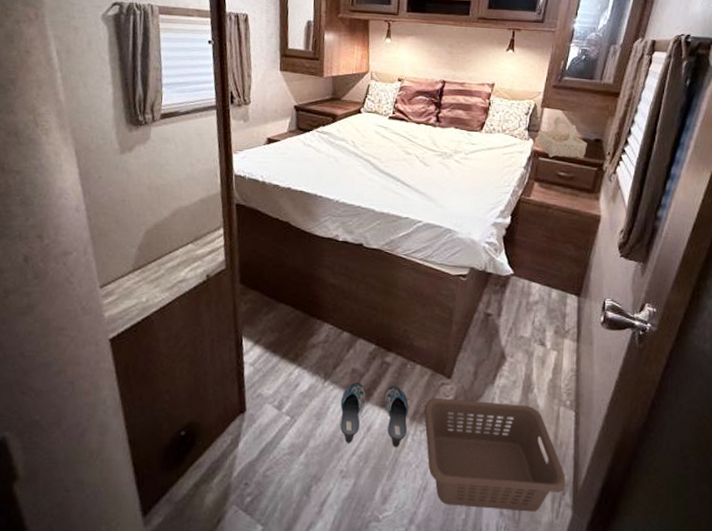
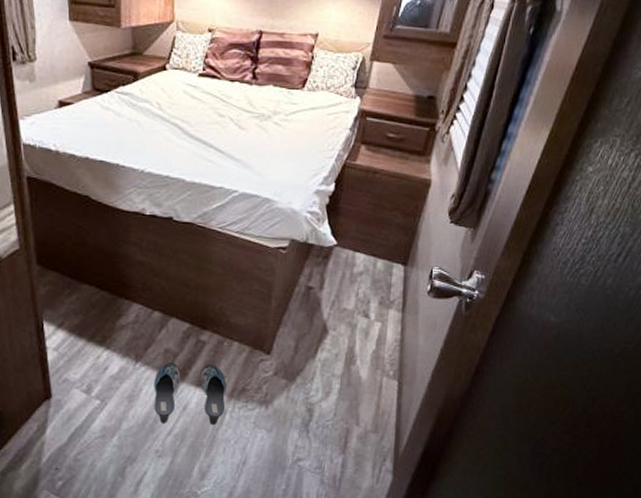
laundry basket: present [424,397,566,512] -> none [242,374,387,479]
decorative basket: present [536,116,587,159] -> none [363,71,419,119]

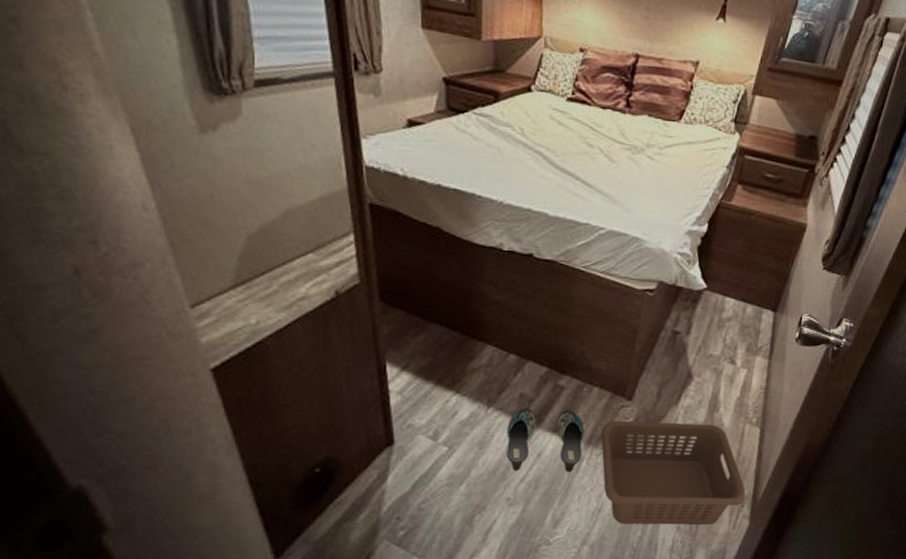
laundry basket: none [242,374,387,479] -> present [601,420,746,525]

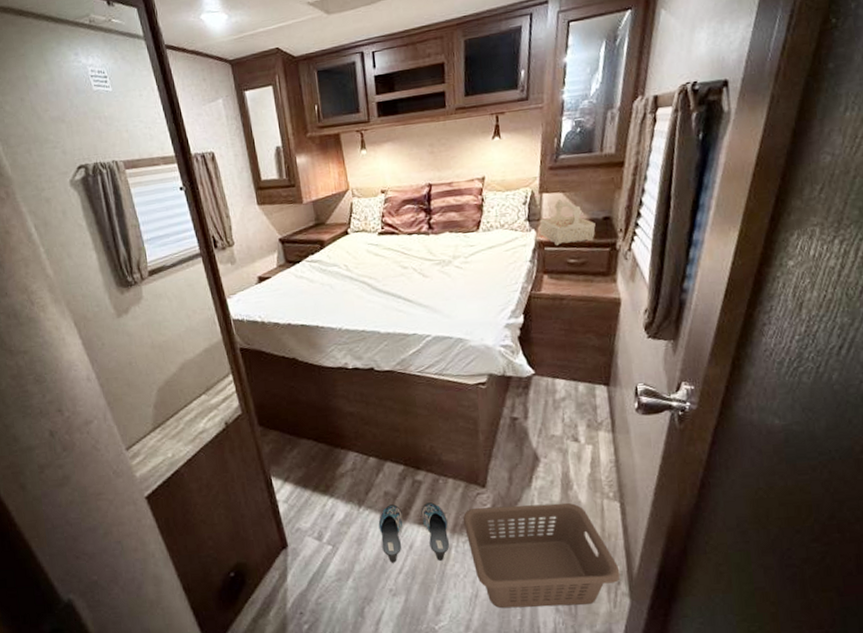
decorative basket: none [742,106,800,159] -> present [539,199,596,246]

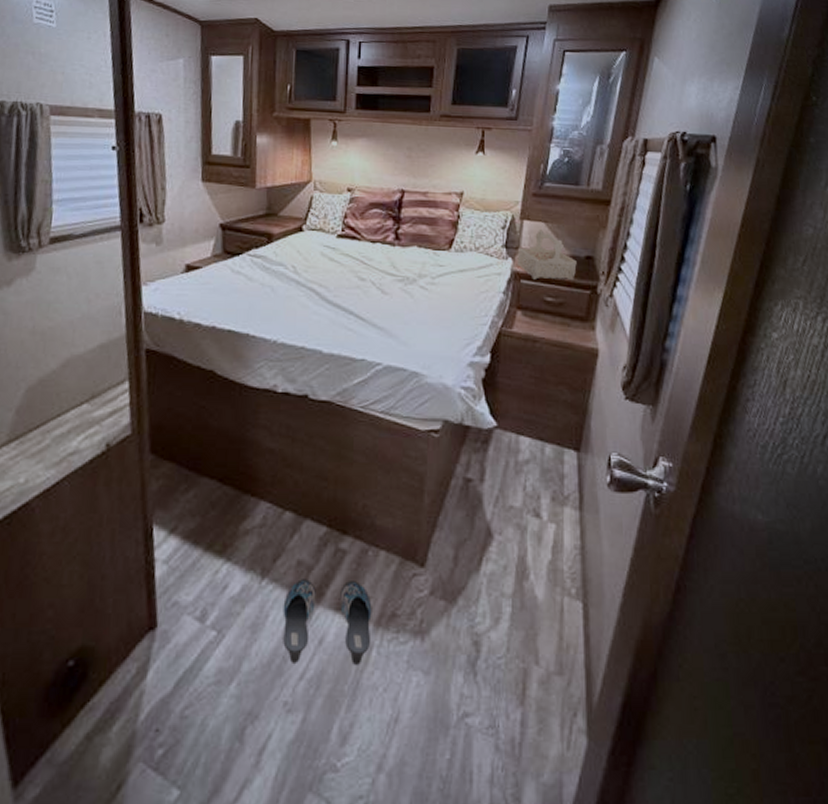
laundry basket: present [462,502,621,609] -> none [391,593,578,744]

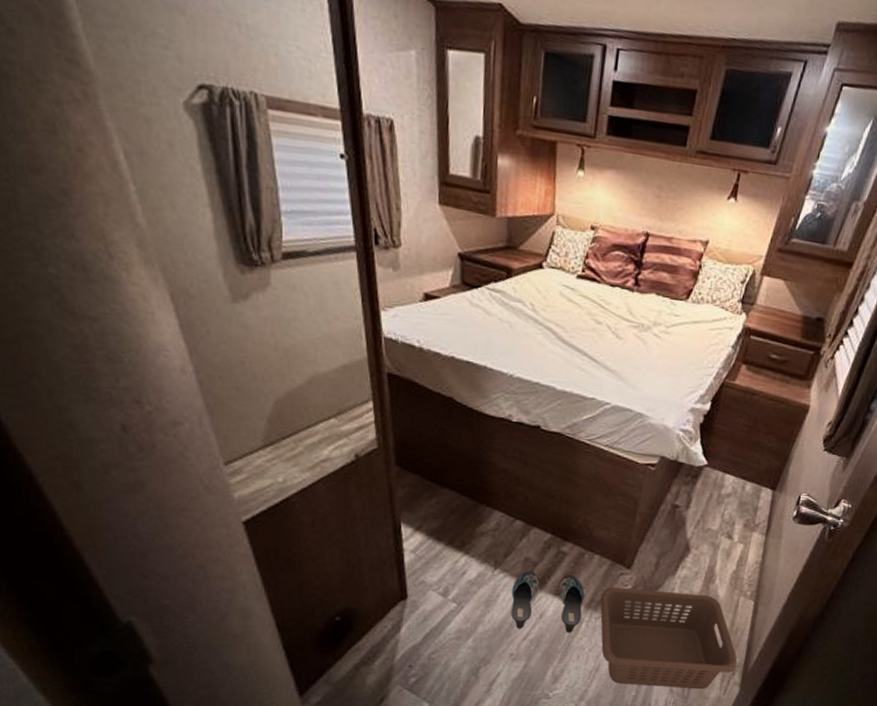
laundry basket: none [391,593,578,744] -> present [600,586,738,690]
decorative basket: present [516,230,577,281] -> none [748,287,807,341]

